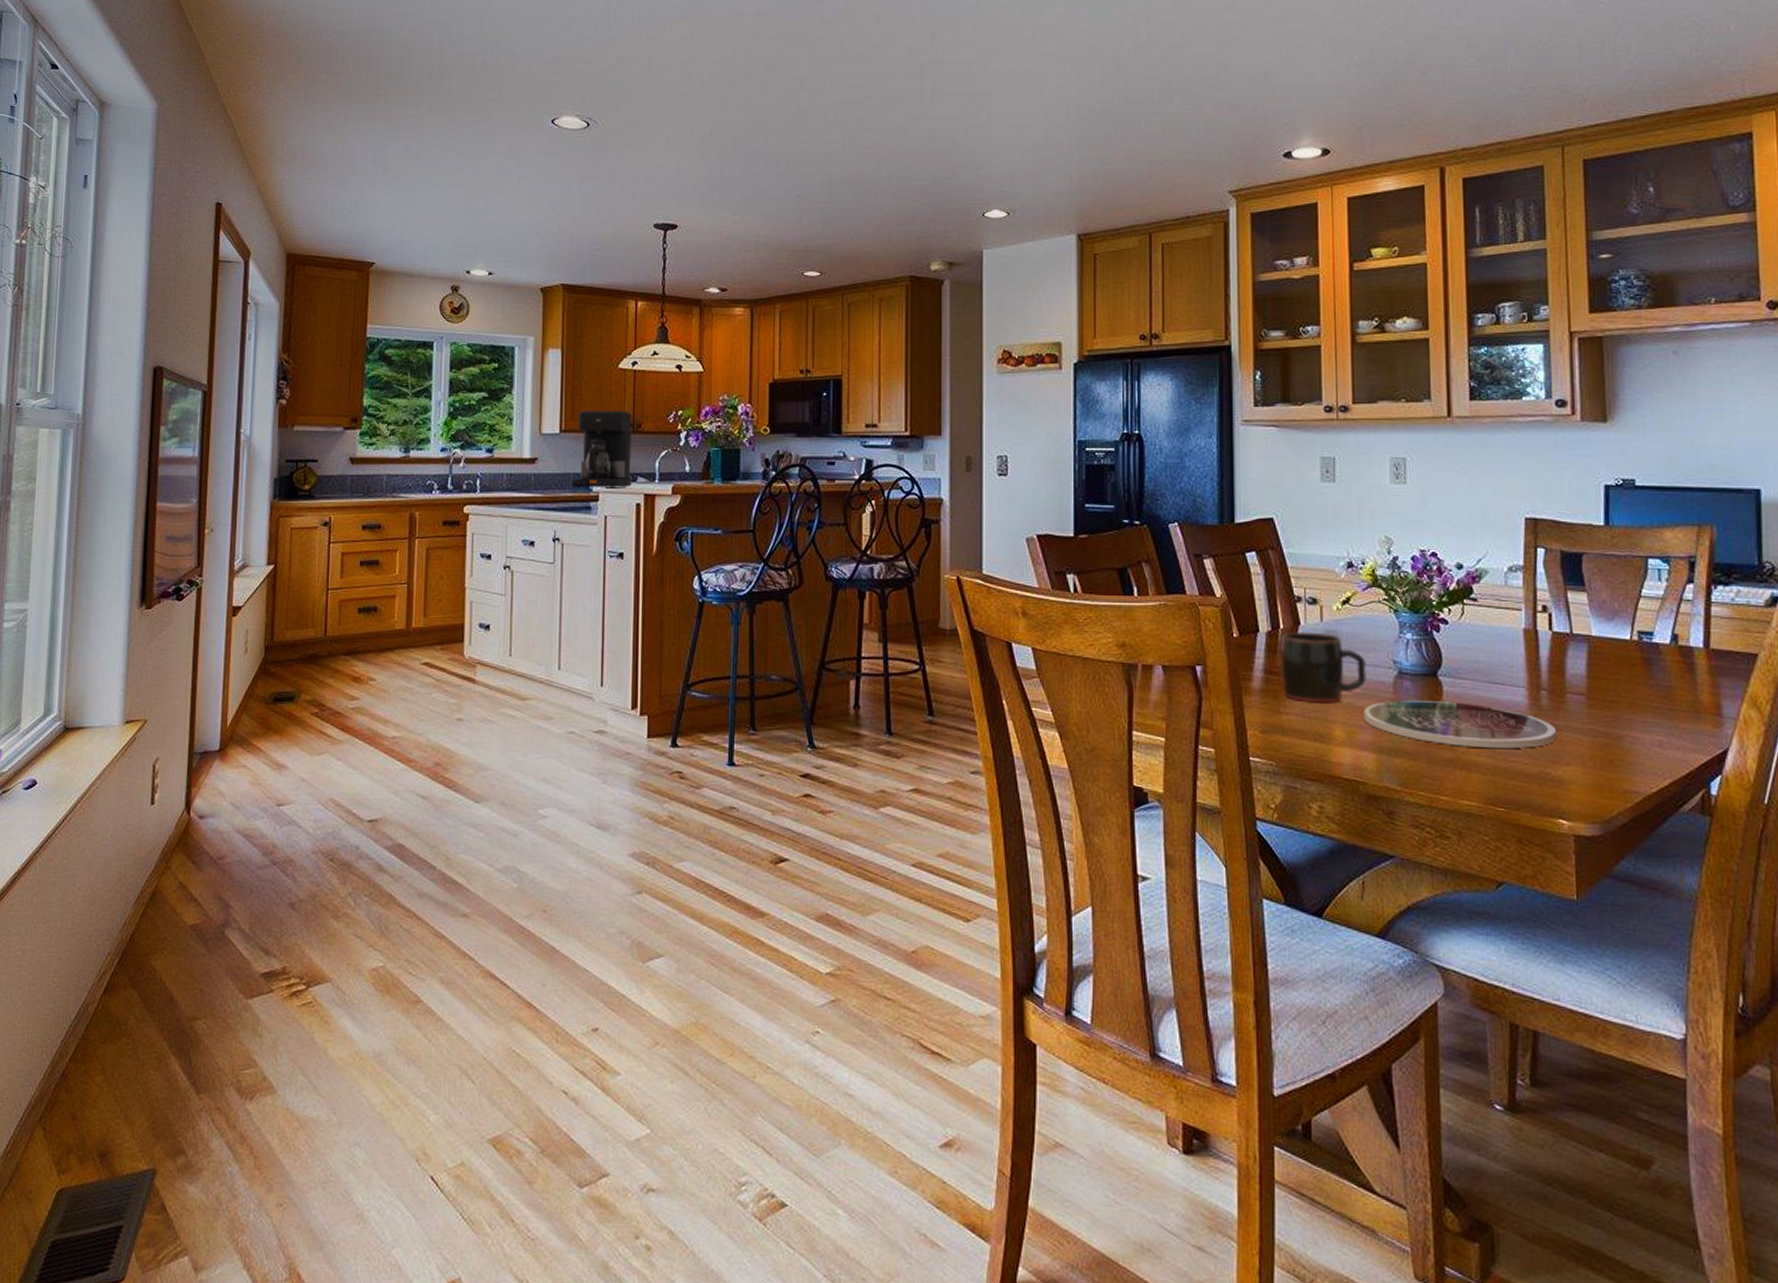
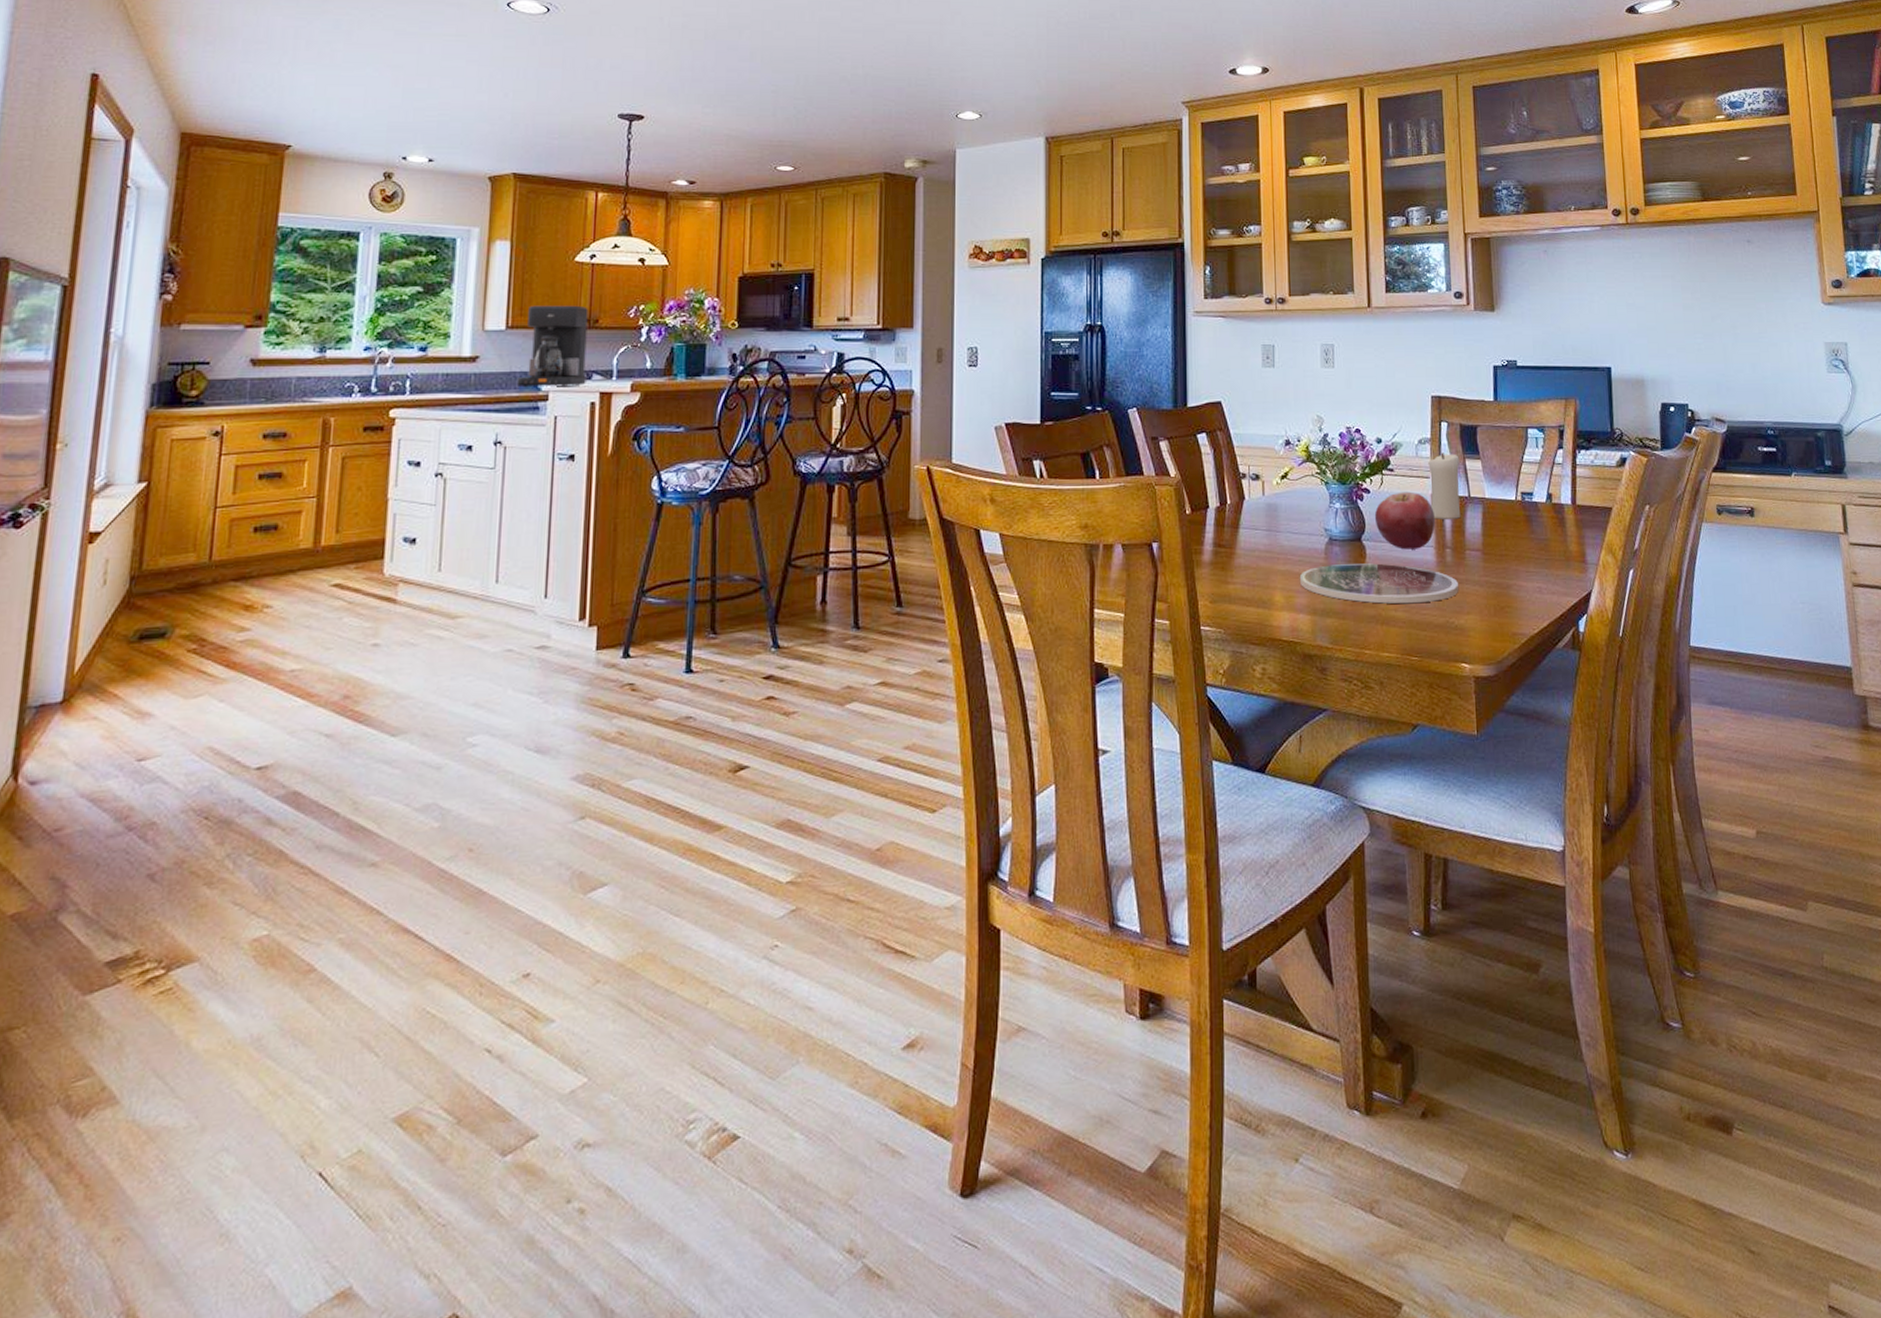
mug: present [1280,631,1366,704] -> none [1227,505,1302,572]
fruit: none [1453,624,1528,689] -> present [1374,491,1435,550]
candle: none [1519,582,1561,659] -> present [1427,452,1461,521]

